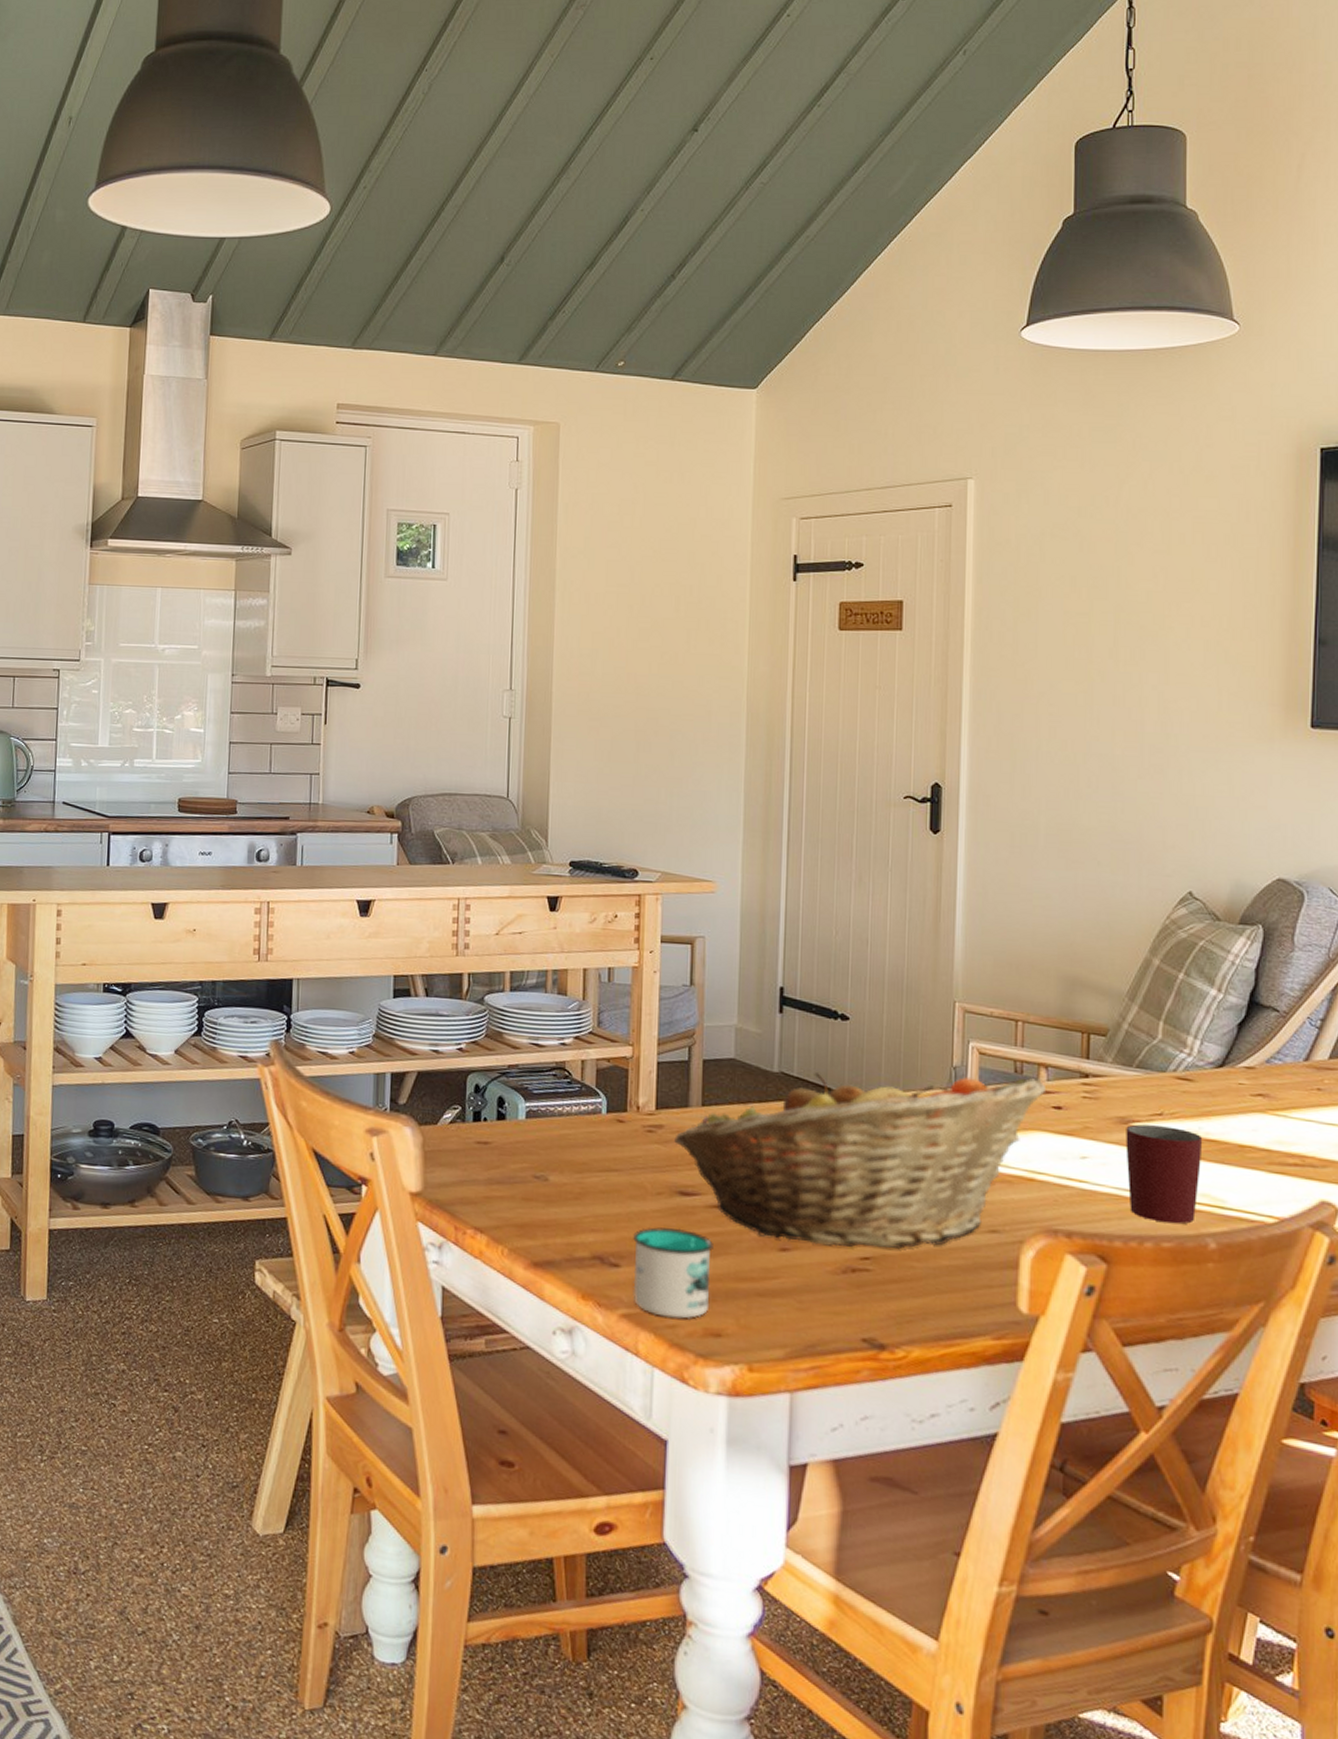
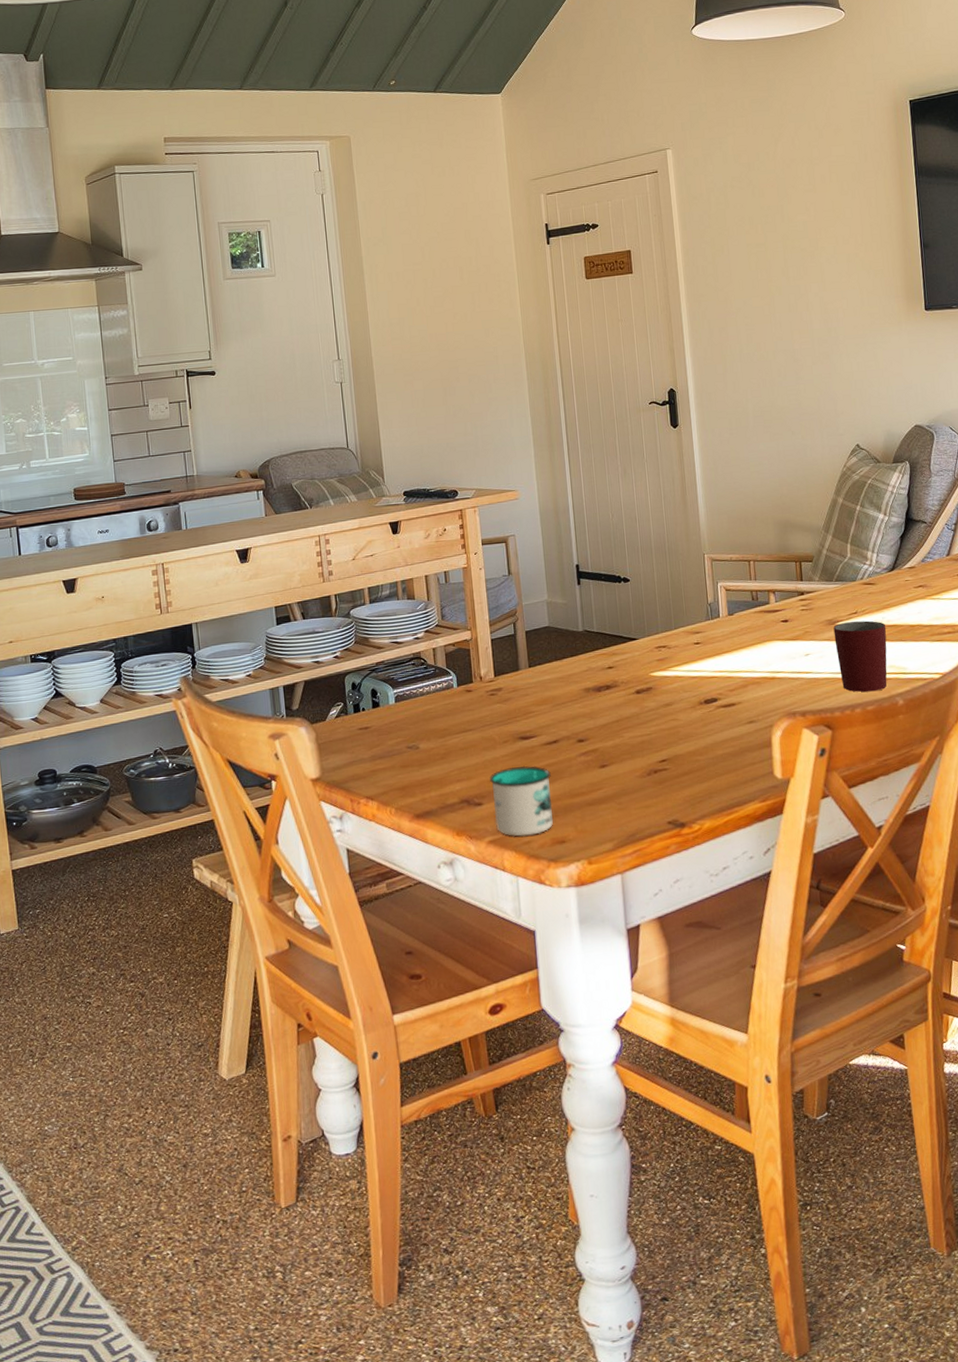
fruit basket: present [674,1073,1045,1250] -> none [511,601,775,760]

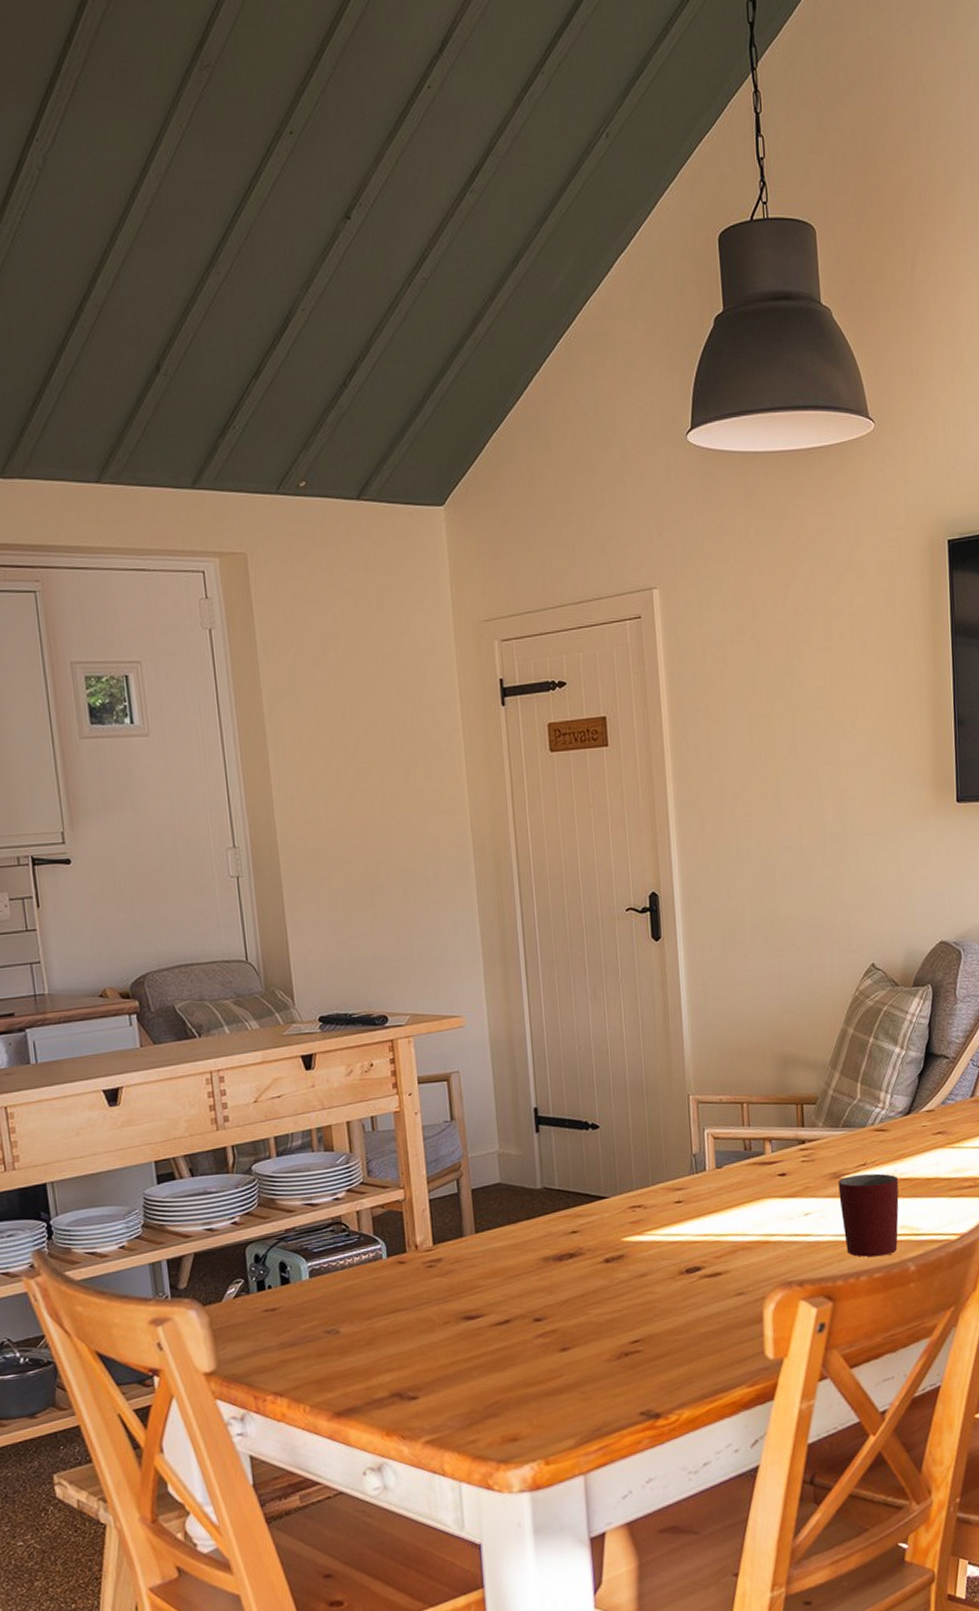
mug: present [490,765,554,837] -> none [427,1350,505,1435]

